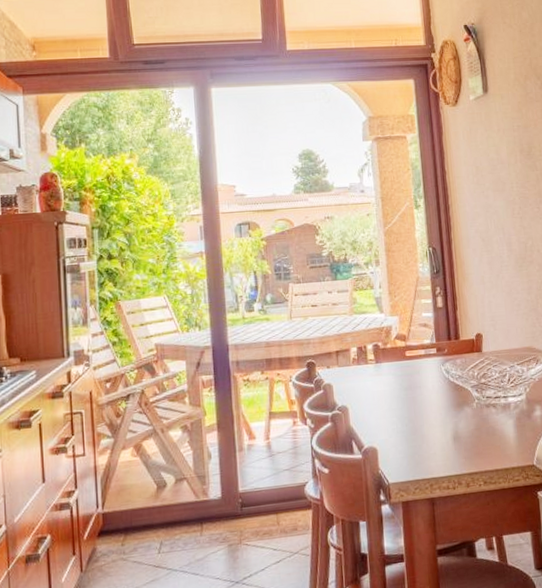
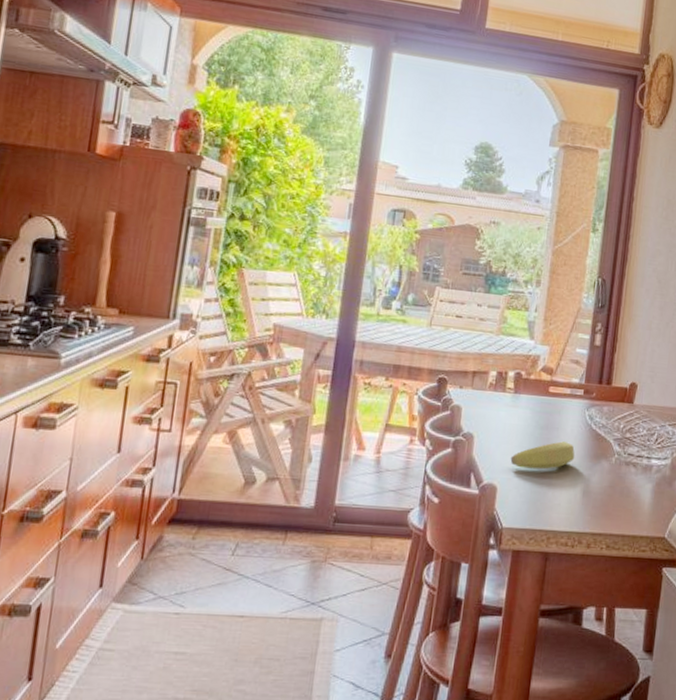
banana: none [384,397,441,428] -> present [510,441,575,470]

